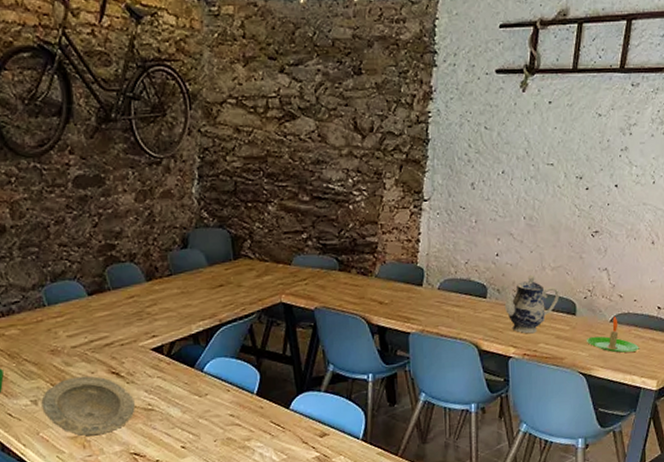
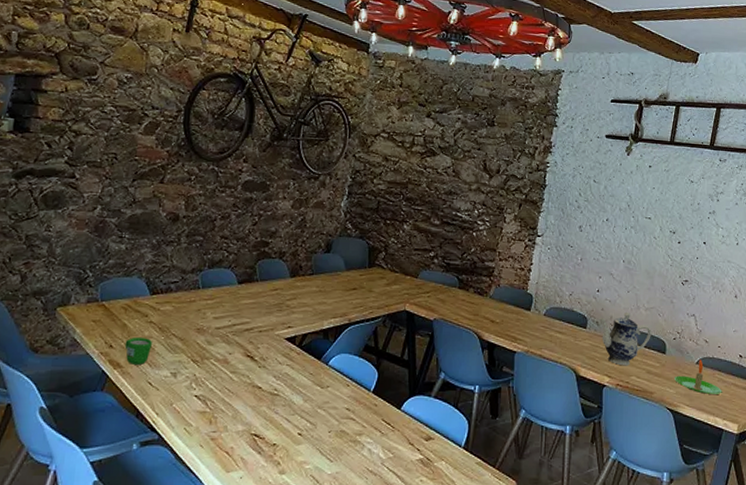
plate: present [41,376,135,436] -> none [179,355,263,412]

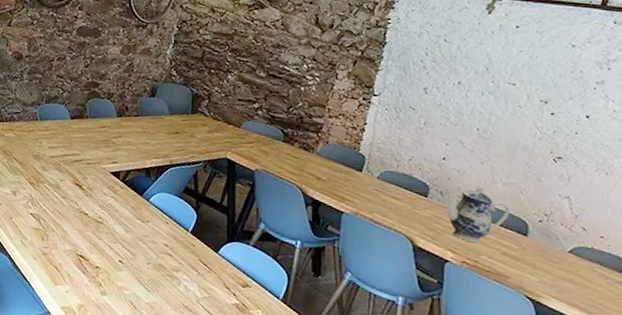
candle: present [675,359,722,394] -> none [538,248,603,292]

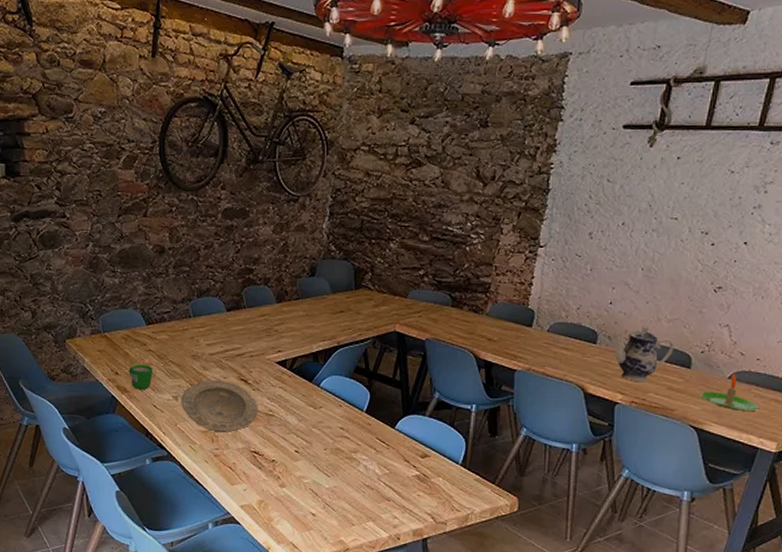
plate: none [18,180,89,233] -> present [181,380,258,431]
candle: none [538,248,603,292] -> present [701,374,759,411]

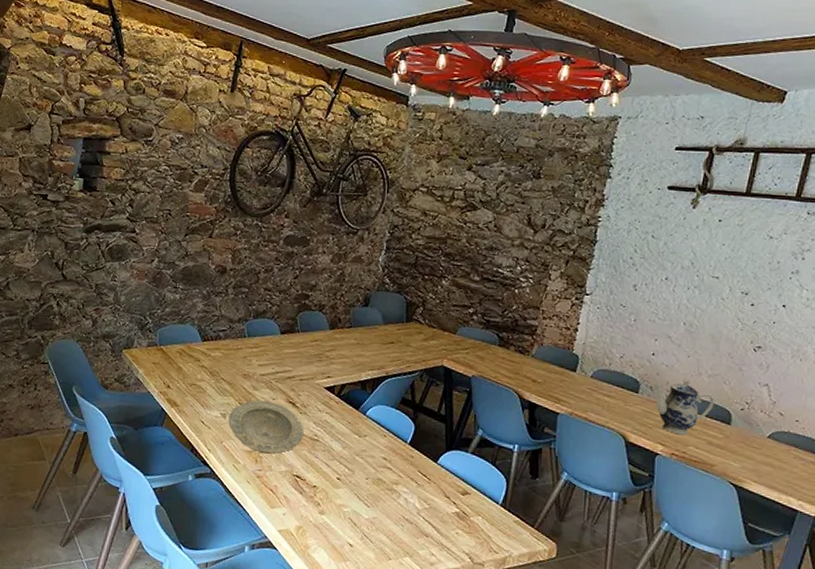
mug: present [129,364,153,389] -> none [180,379,204,405]
candle: present [701,374,759,411] -> none [740,433,799,473]

